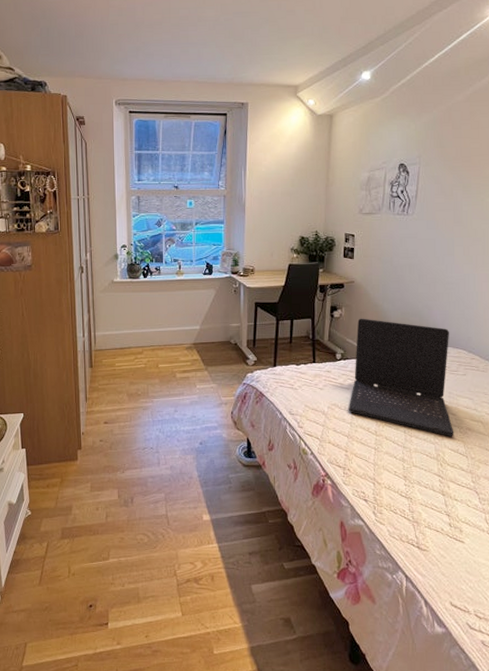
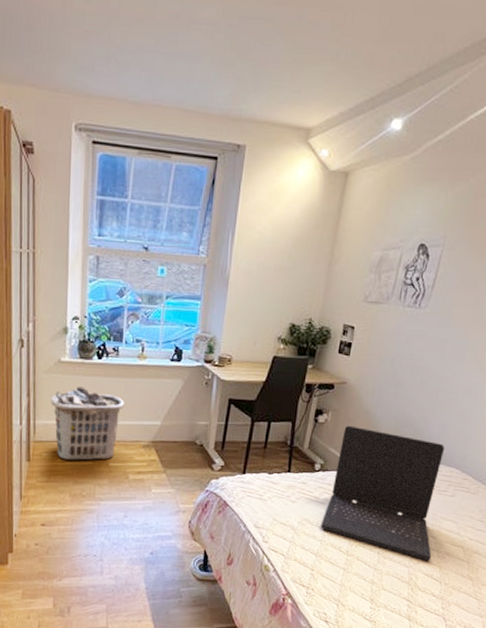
clothes hamper: none [107,301,169,364] -> present [51,386,125,461]

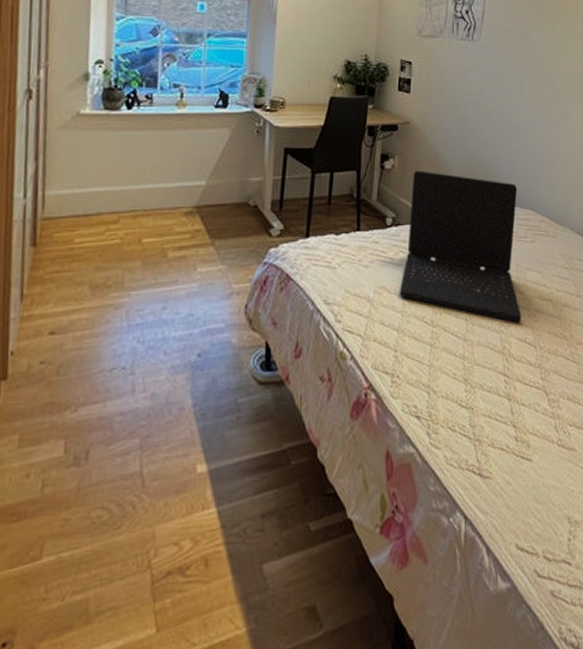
clothes hamper: present [51,386,125,461] -> none [66,144,161,240]

